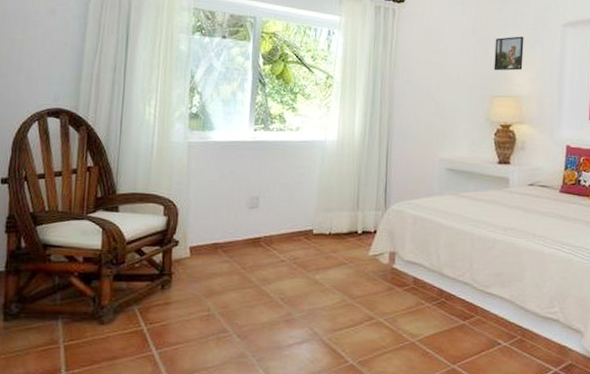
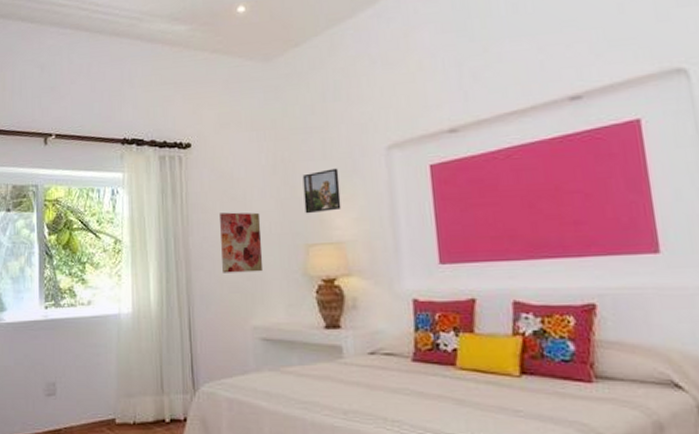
wall art: none [420,62,457,115] -> present [220,212,264,273]

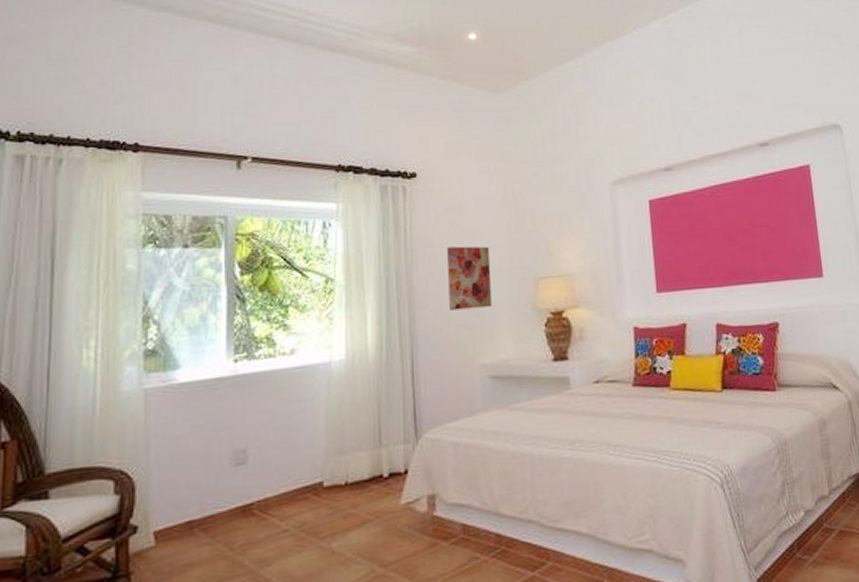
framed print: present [302,168,342,214] -> none [532,202,570,247]

